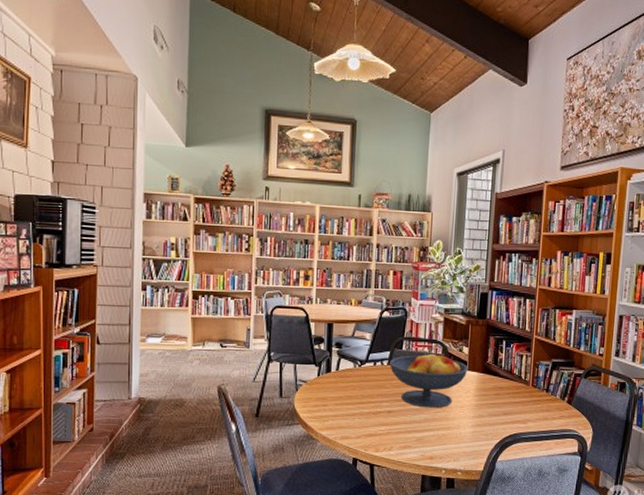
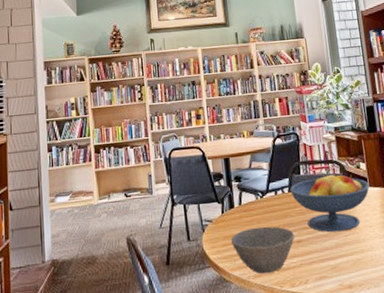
bowl: none [322,393,386,437] -> present [230,226,295,274]

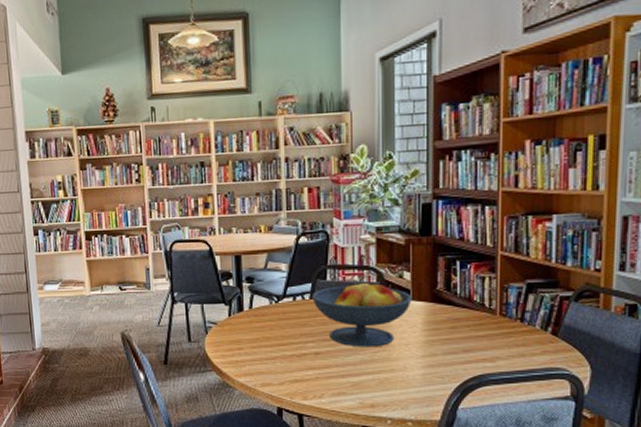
bowl: present [230,226,295,274] -> none [237,334,312,384]

